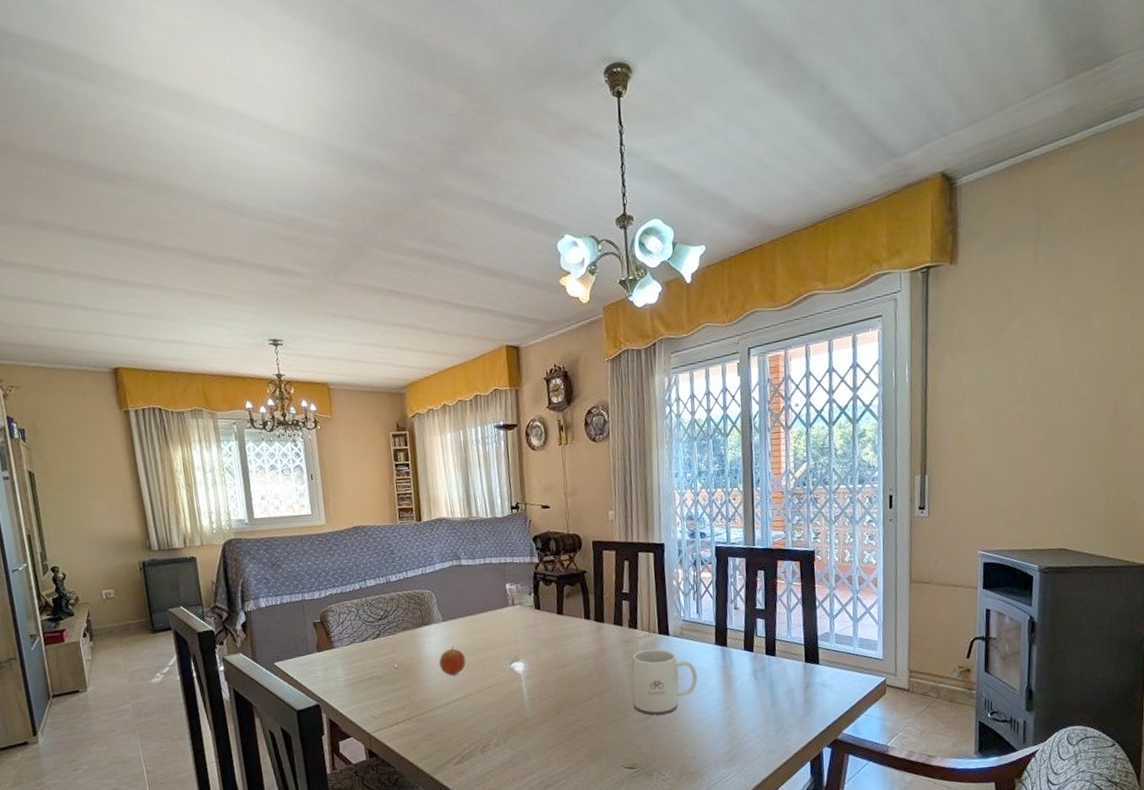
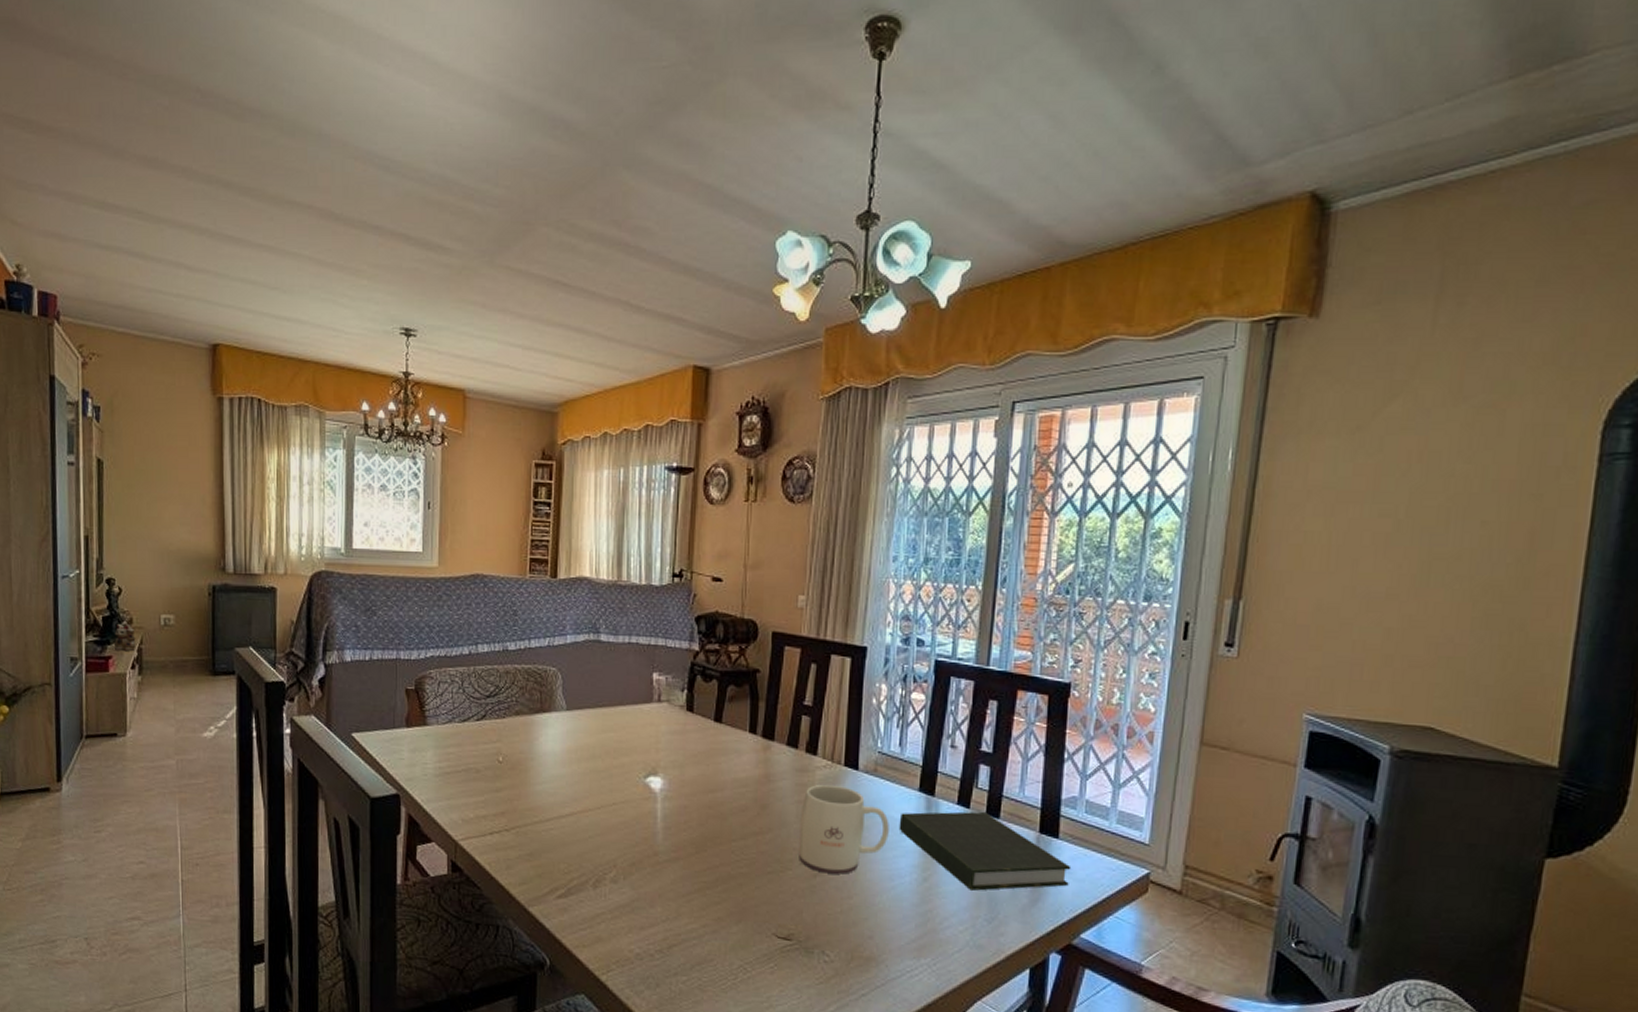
decorative figurine: none [64,602,85,625] -> present [113,623,136,652]
fruit: present [439,646,466,676] -> none [555,744,589,782]
book: none [703,652,831,711] -> present [899,811,1071,891]

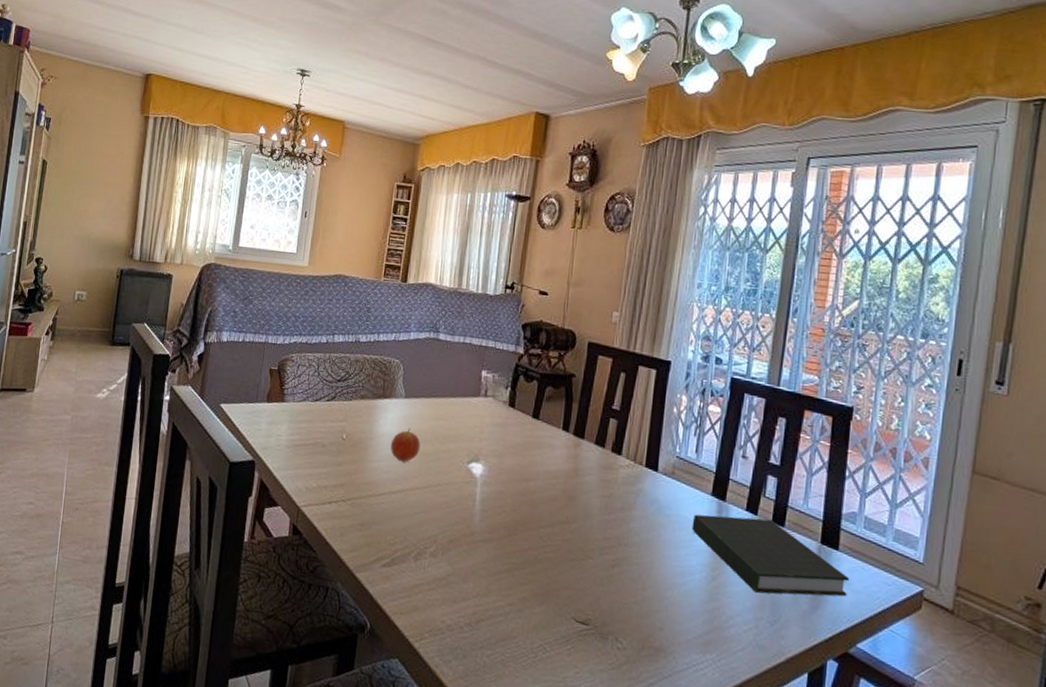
decorative figurine: present [113,623,136,652] -> none [34,295,53,320]
fruit: none [555,744,589,782] -> present [390,428,421,462]
mug: present [799,784,889,874] -> none [599,482,683,567]

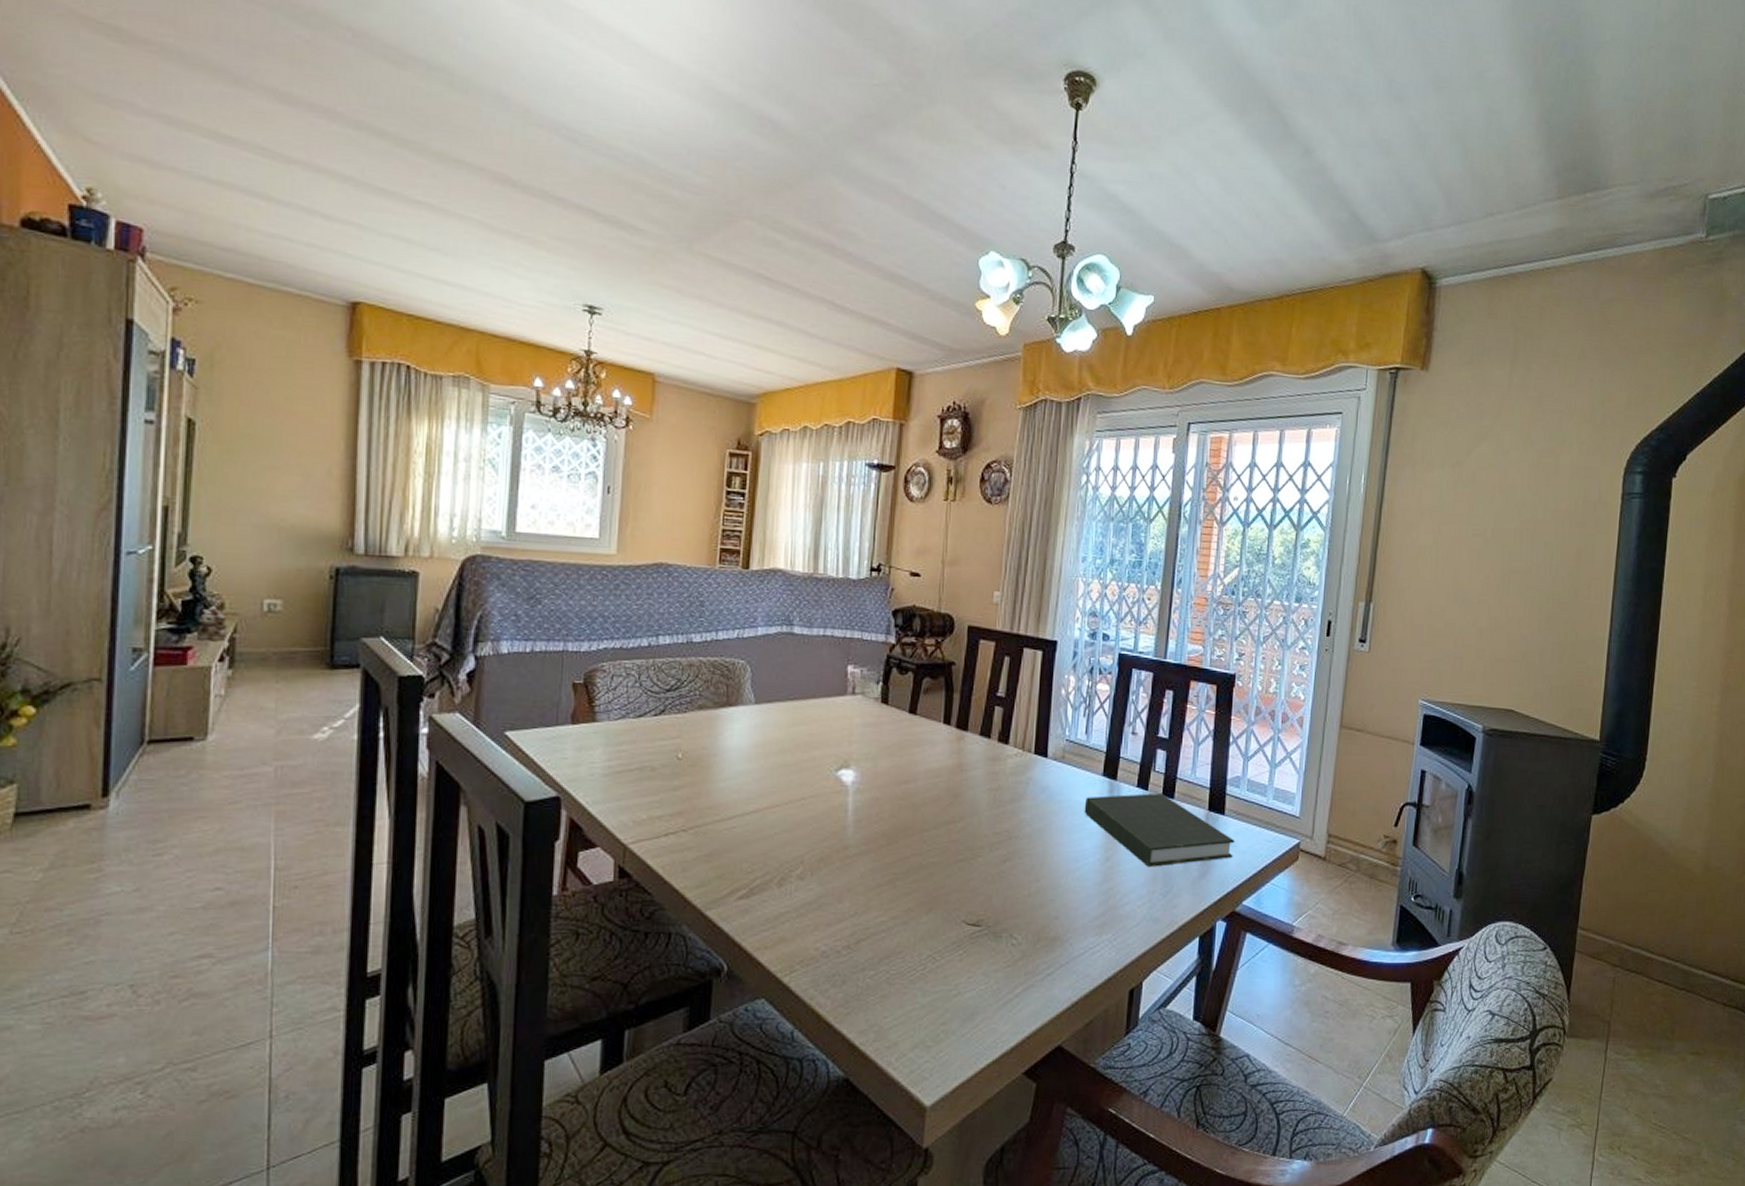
decorative figurine: none [34,295,53,320] -> present [195,608,227,642]
fruit: present [390,428,421,462] -> none [741,738,778,778]

